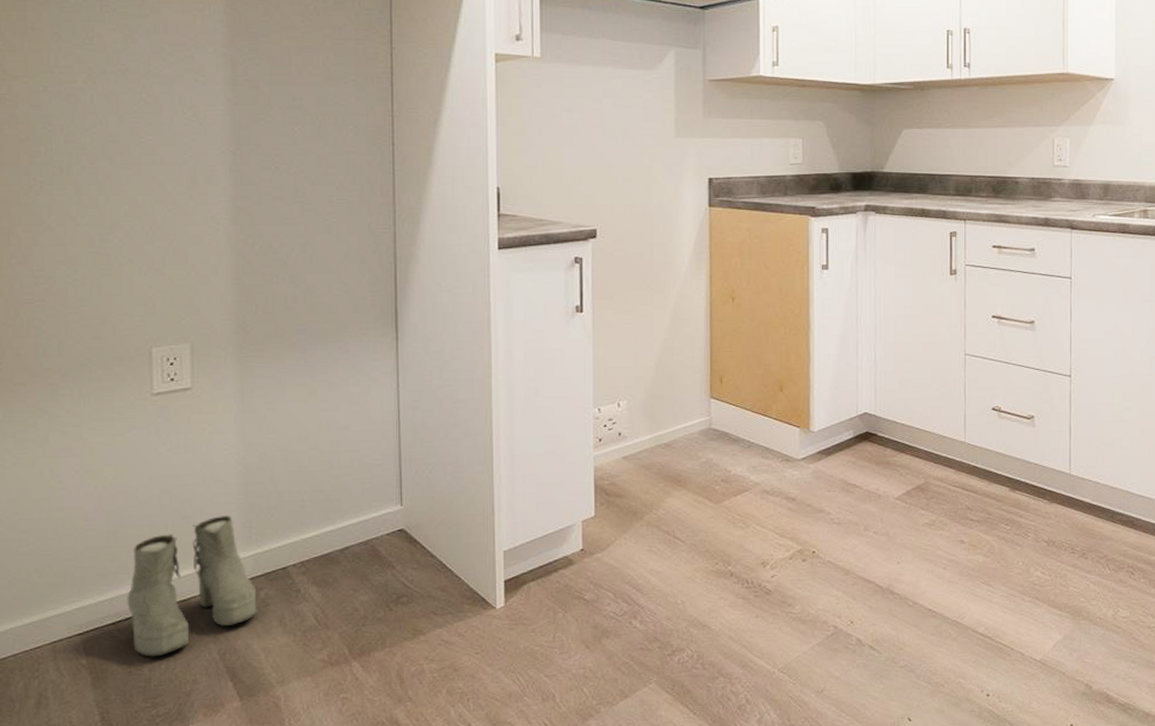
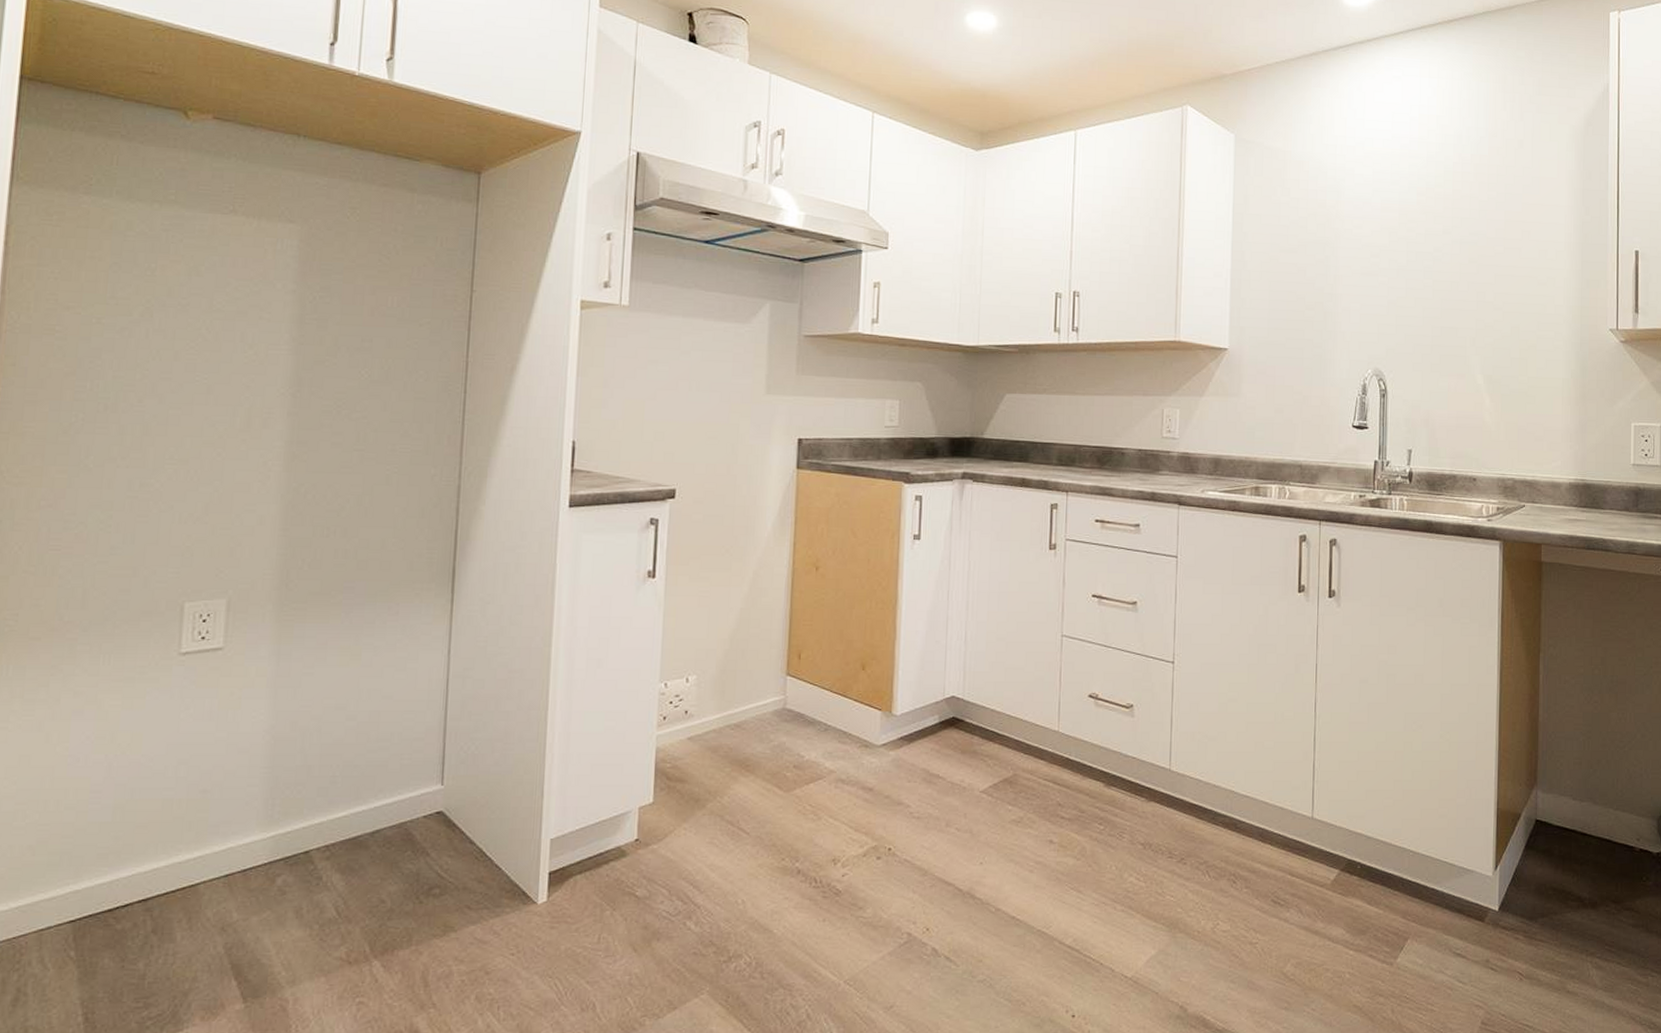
boots: present [127,514,257,657] -> none [127,790,274,950]

